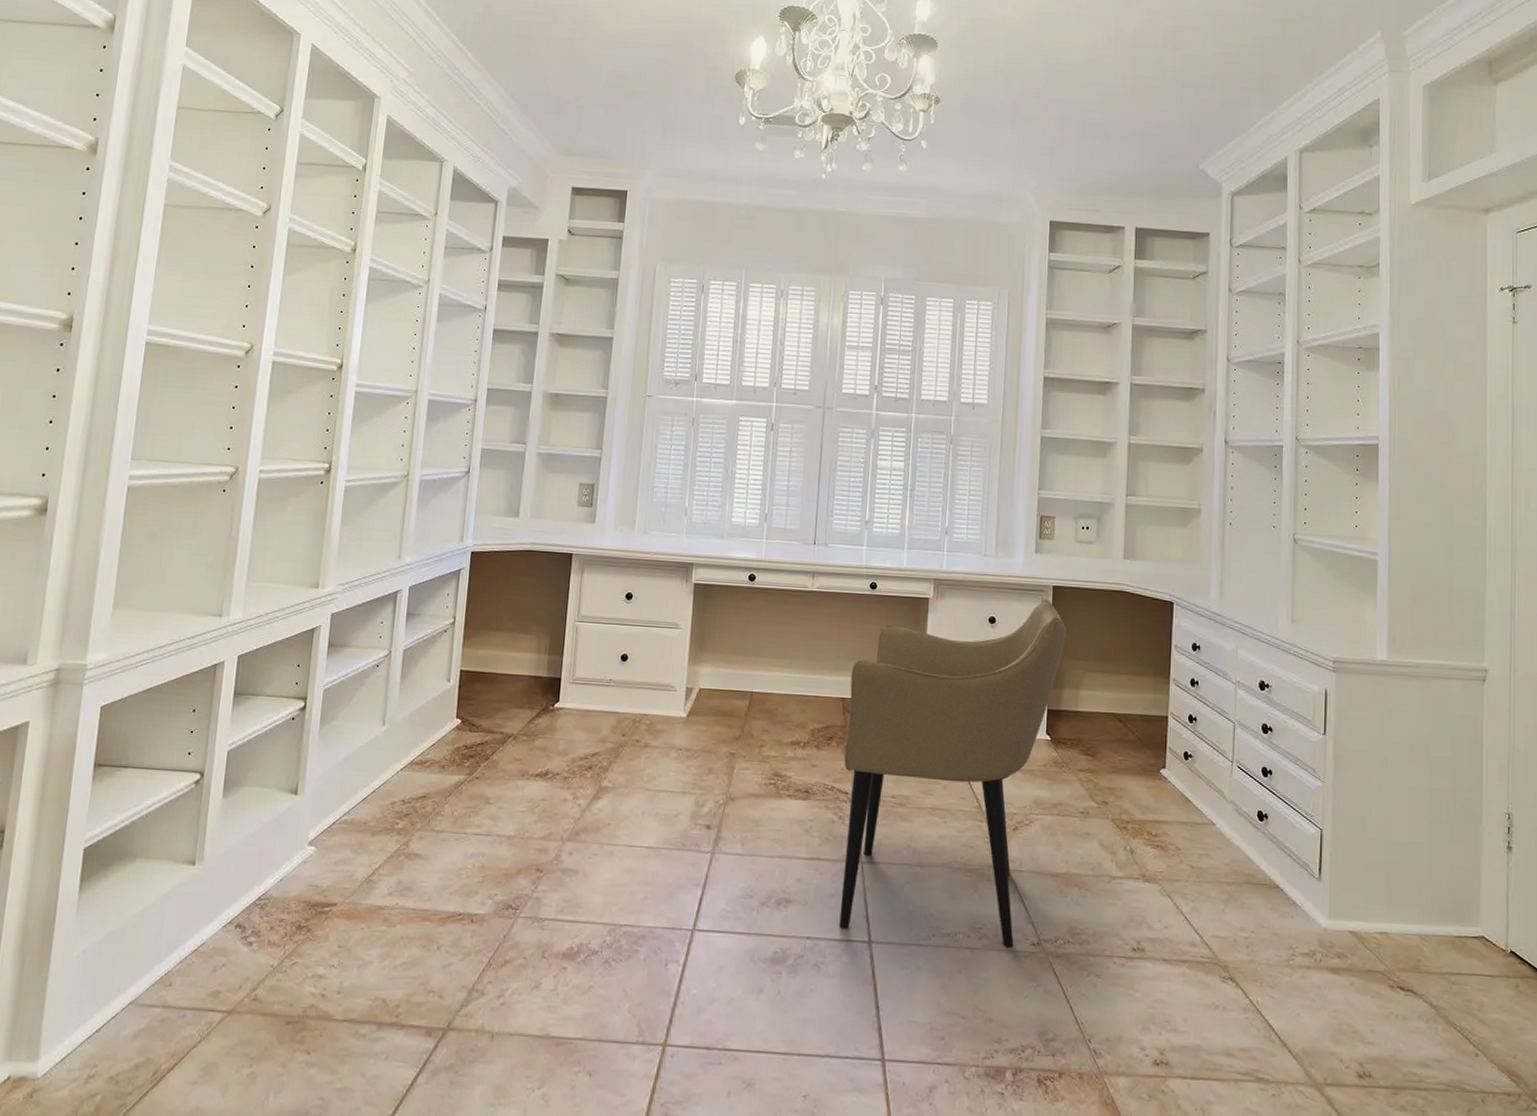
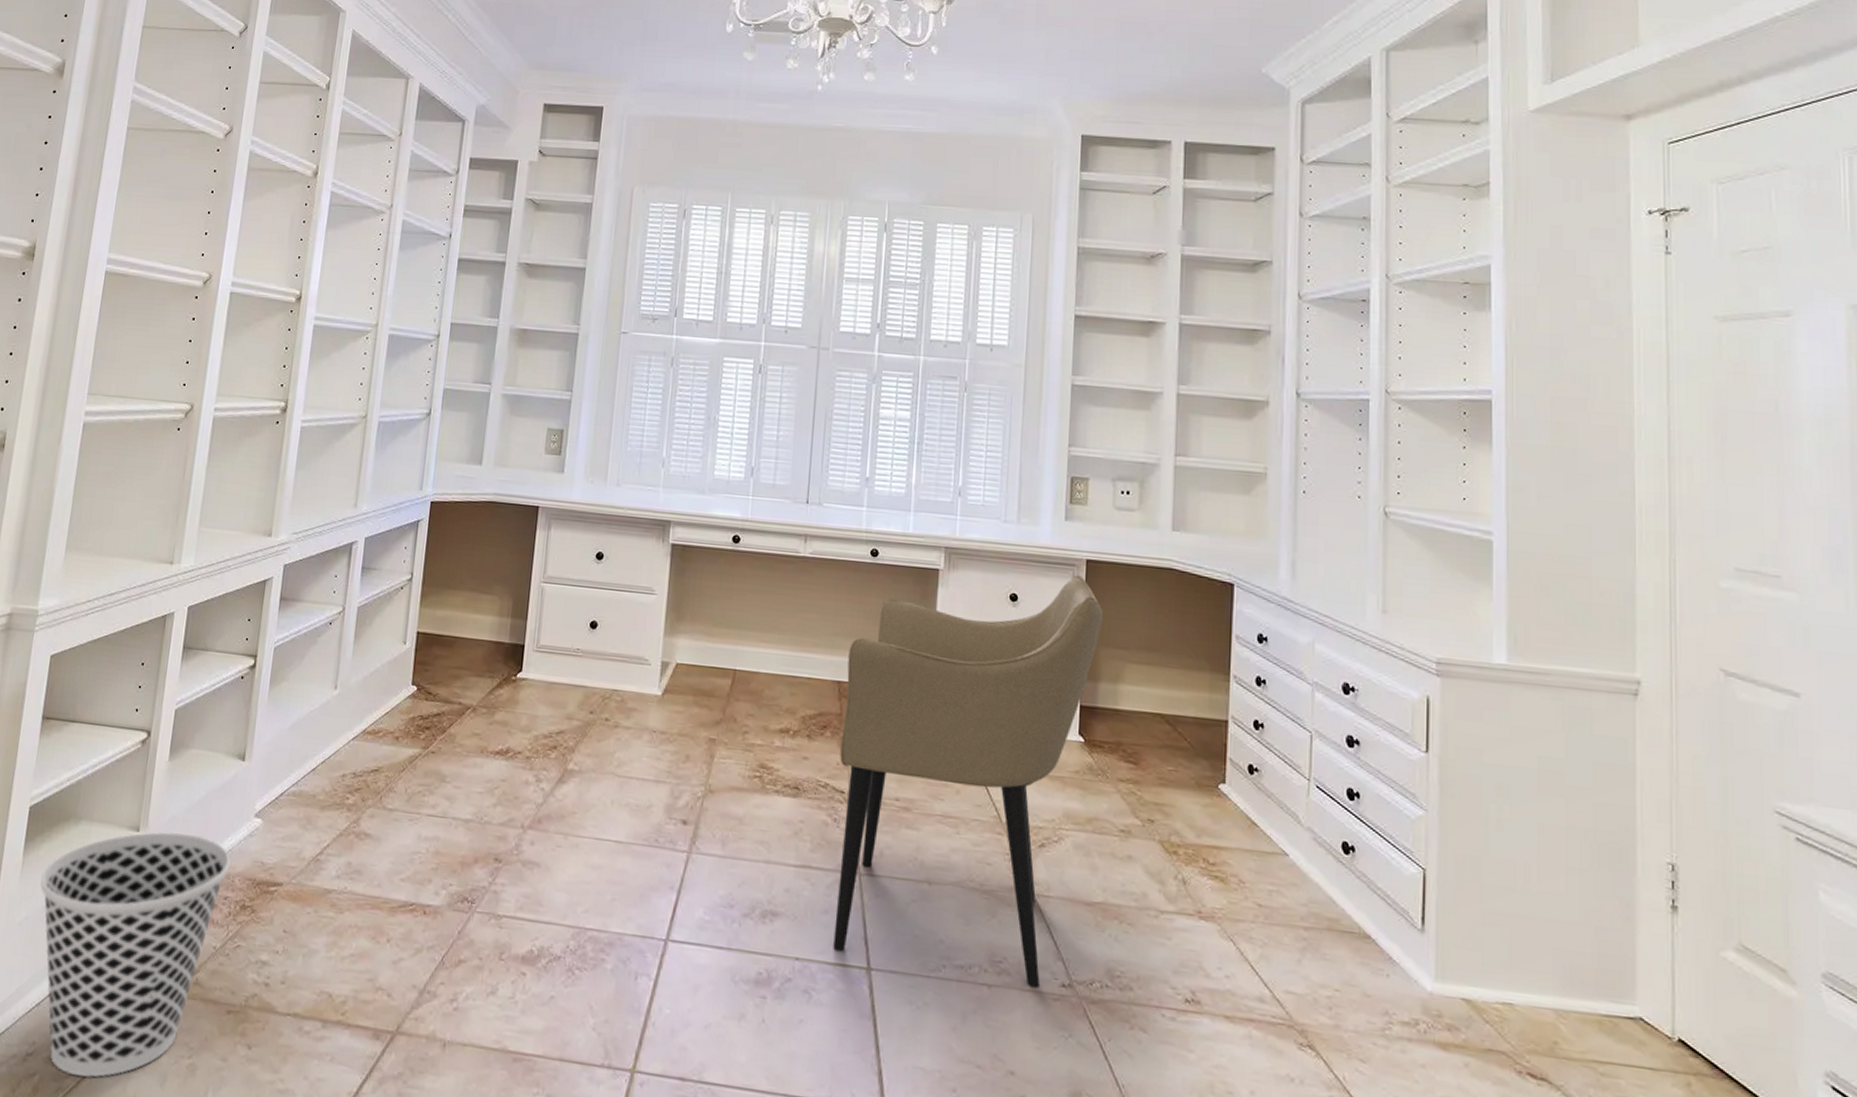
wastebasket: none [97,864,286,1093] -> present [40,832,231,1078]

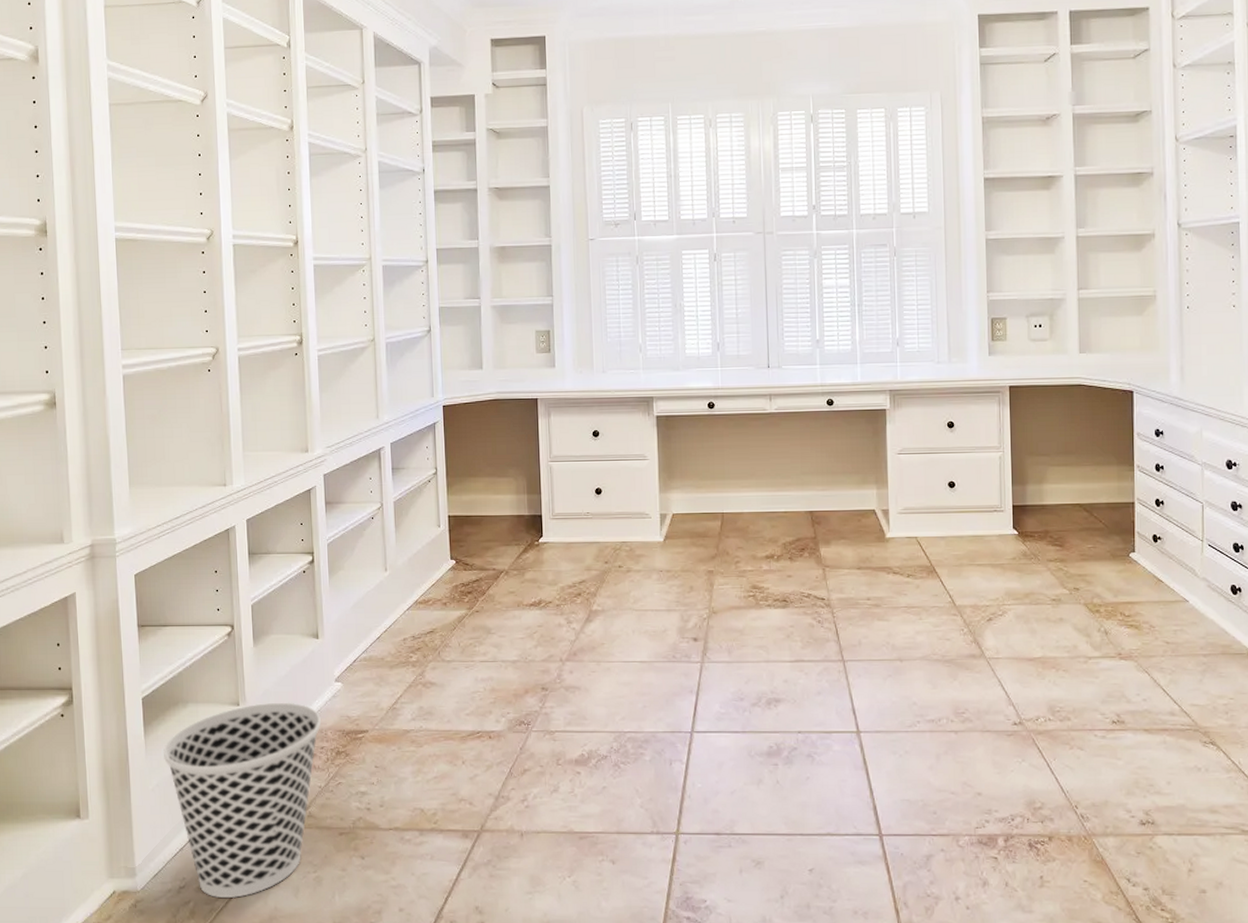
armchair: present [833,575,1104,988] -> none [816,400,1027,728]

